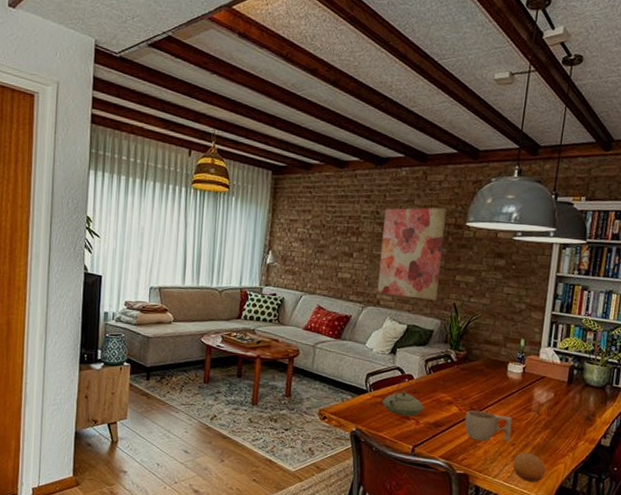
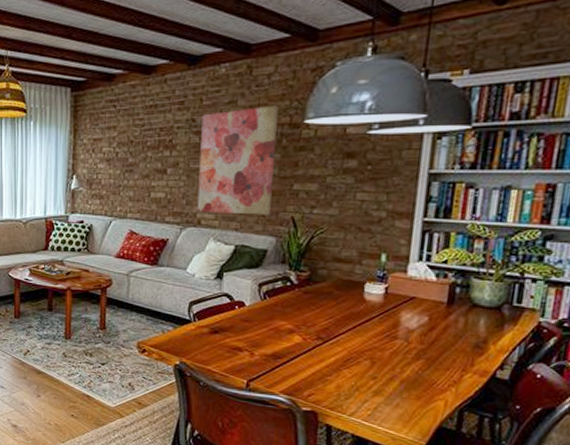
teapot: present [382,379,425,417] -> none [208,306,260,348]
cup: present [464,410,512,441] -> none [310,339,372,375]
fruit: present [512,452,546,482] -> none [374,386,419,422]

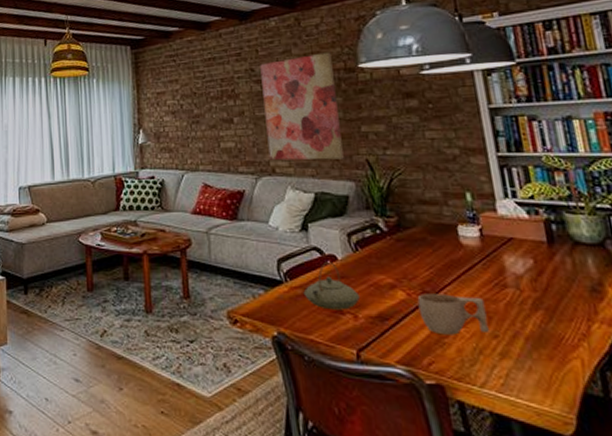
teapot: none [208,306,260,348] -> present [303,261,361,310]
cup: none [310,339,372,375] -> present [417,294,489,335]

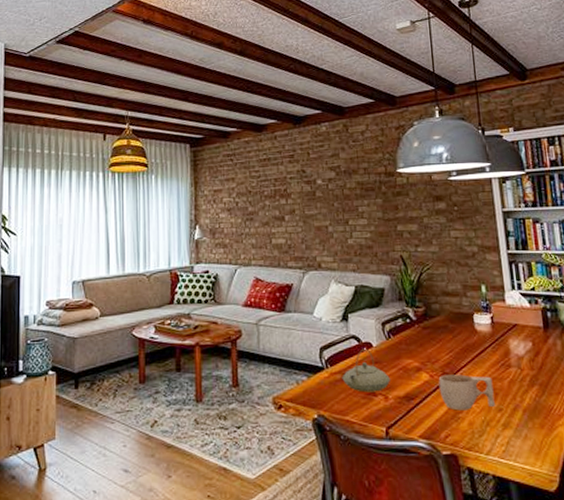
wall art: present [260,52,344,161] -> none [311,157,381,256]

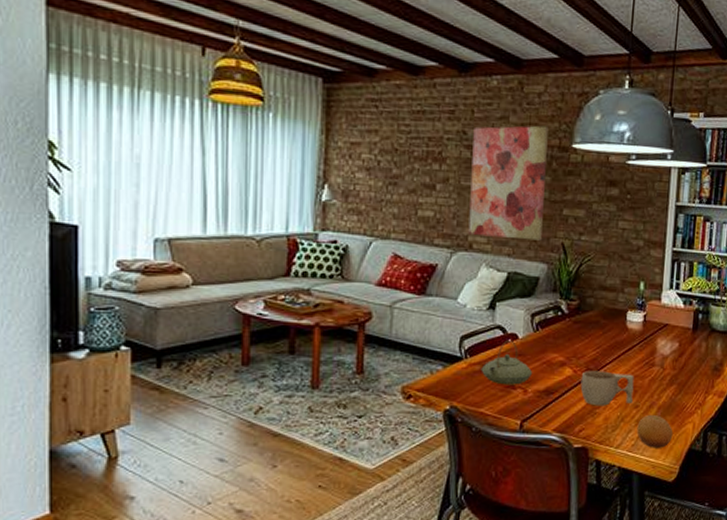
wall art: none [311,157,381,256] -> present [468,125,548,241]
fruit: none [504,417,546,454] -> present [637,414,673,448]

